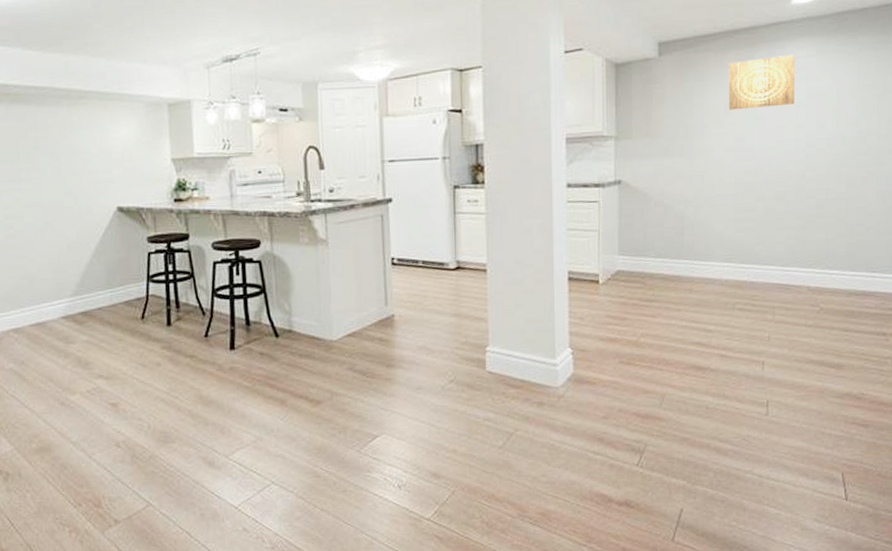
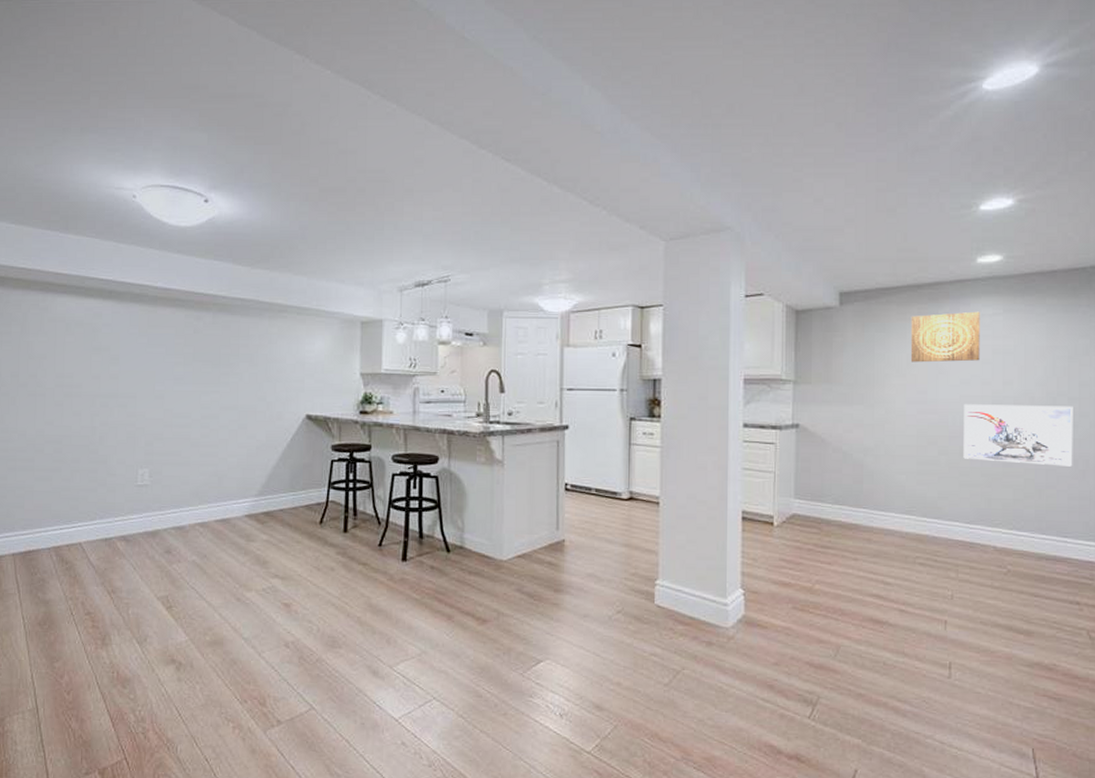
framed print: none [779,144,882,204] -> present [963,404,1073,467]

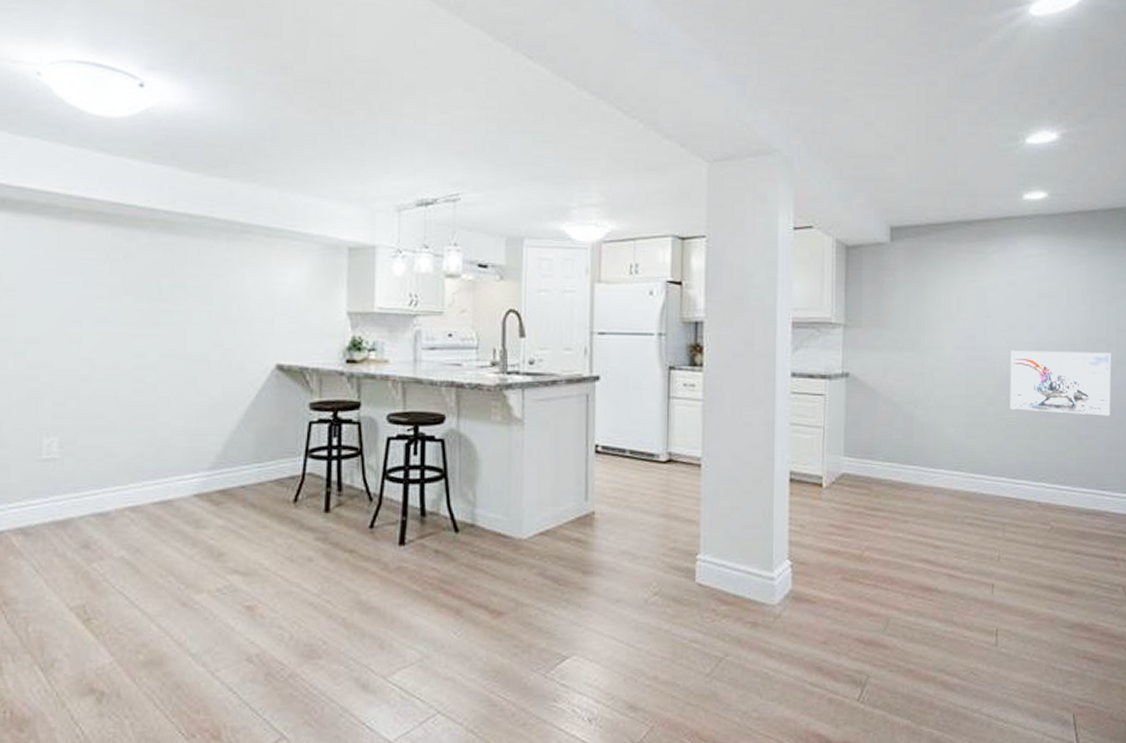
wall art: present [910,311,980,363] -> none [960,251,1026,306]

